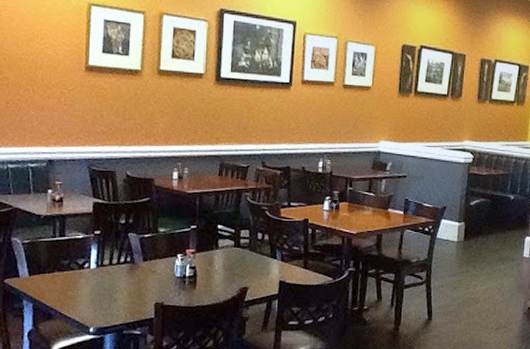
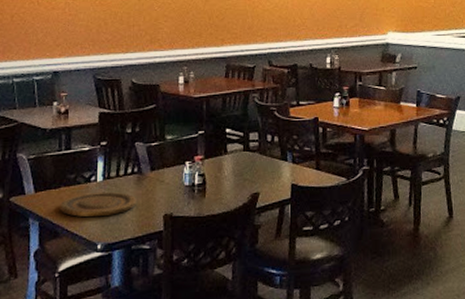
plate: none [53,278,128,302] -> present [60,191,136,218]

